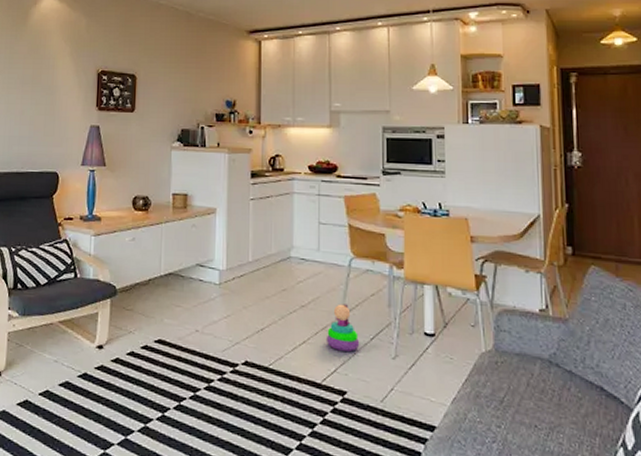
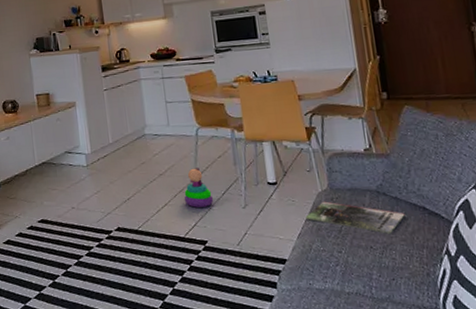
magazine: none [463,364,579,413] -> present [305,201,405,234]

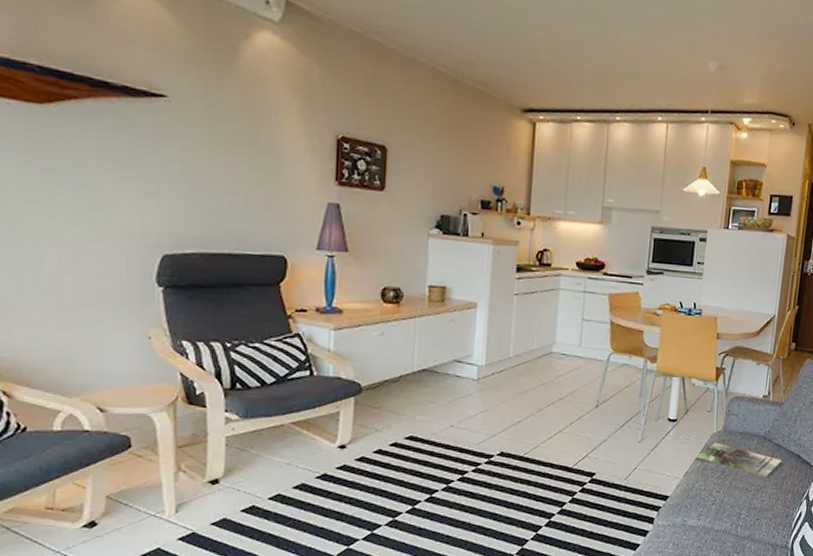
stacking toy: present [184,168,214,208] -> none [580,395,611,438]

